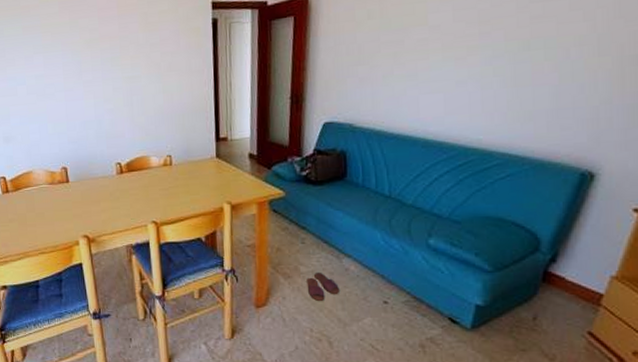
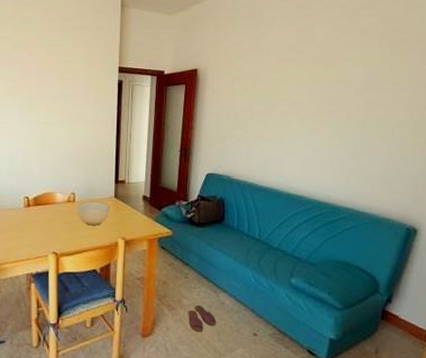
bowl: none [175,163,212,191] -> present [77,201,110,226]

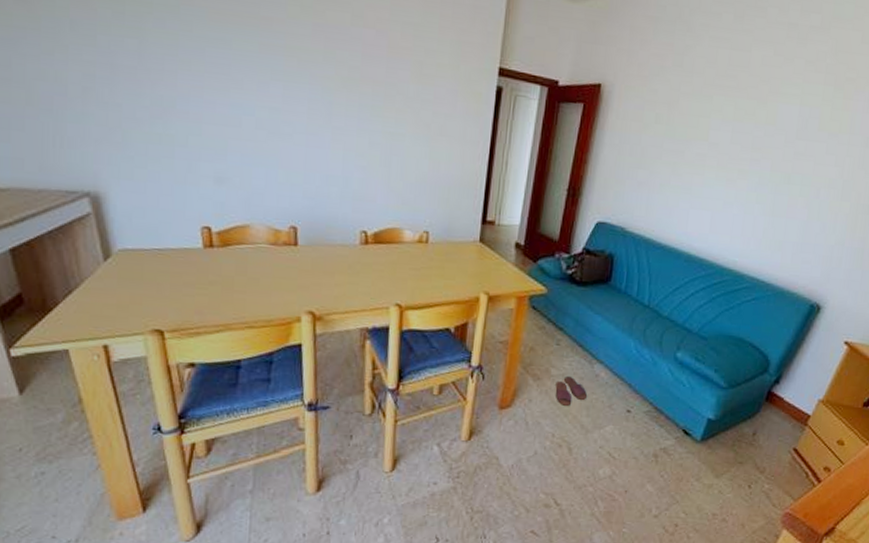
bowl: present [77,201,110,226] -> none [430,243,473,275]

